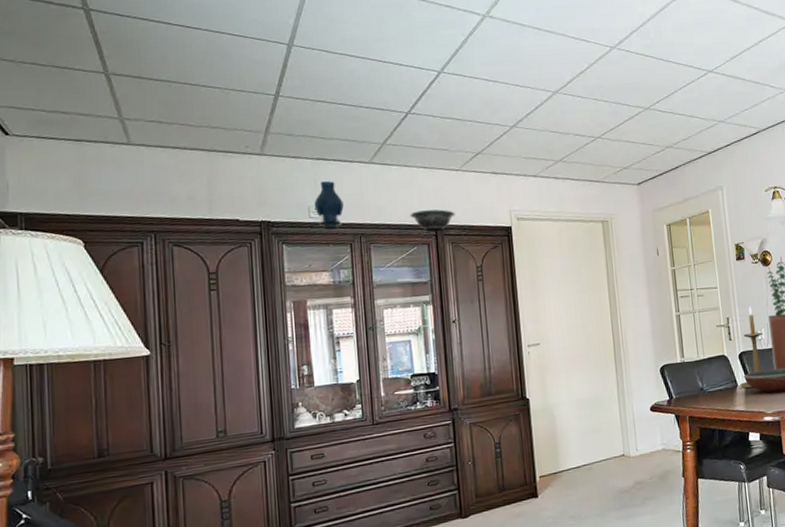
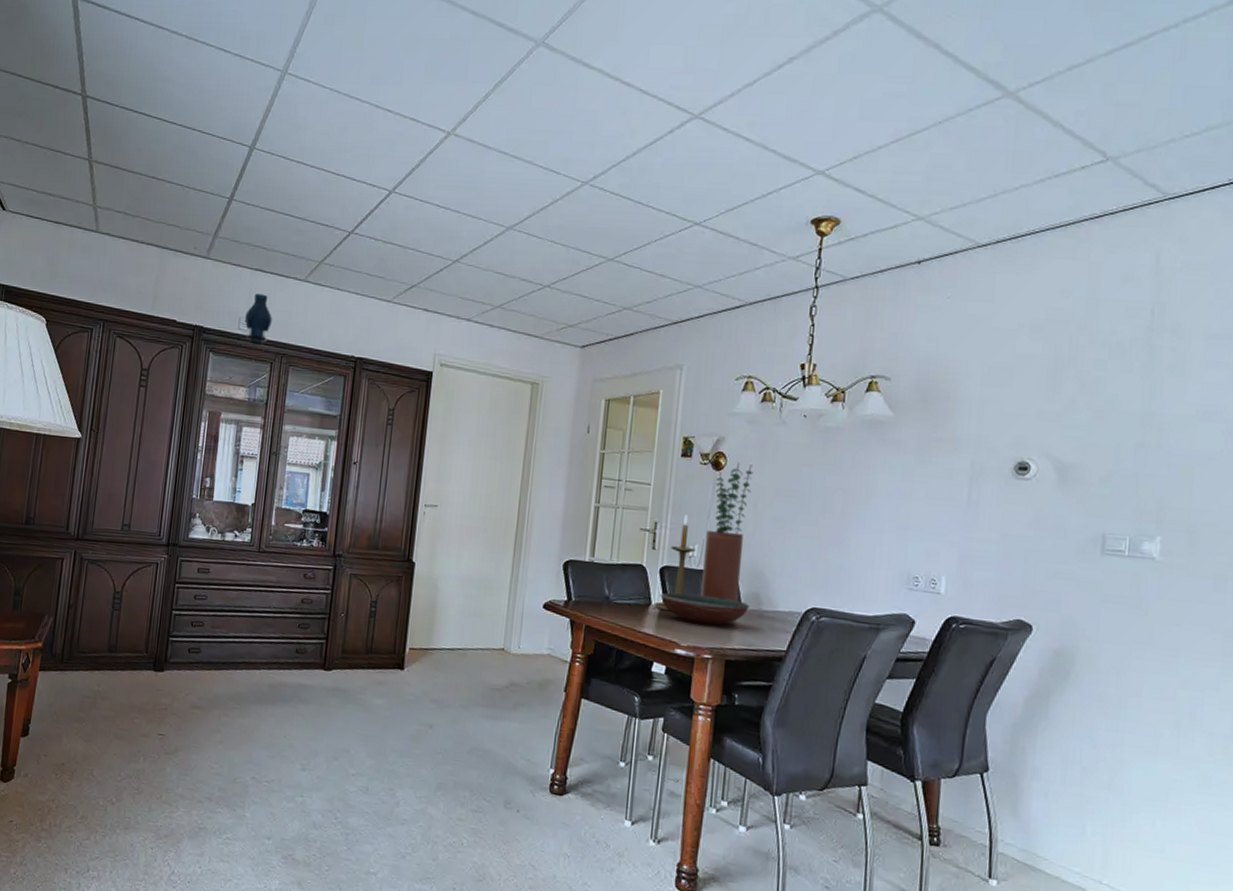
decorative bowl: present [410,209,455,232] -> none [333,339,378,365]

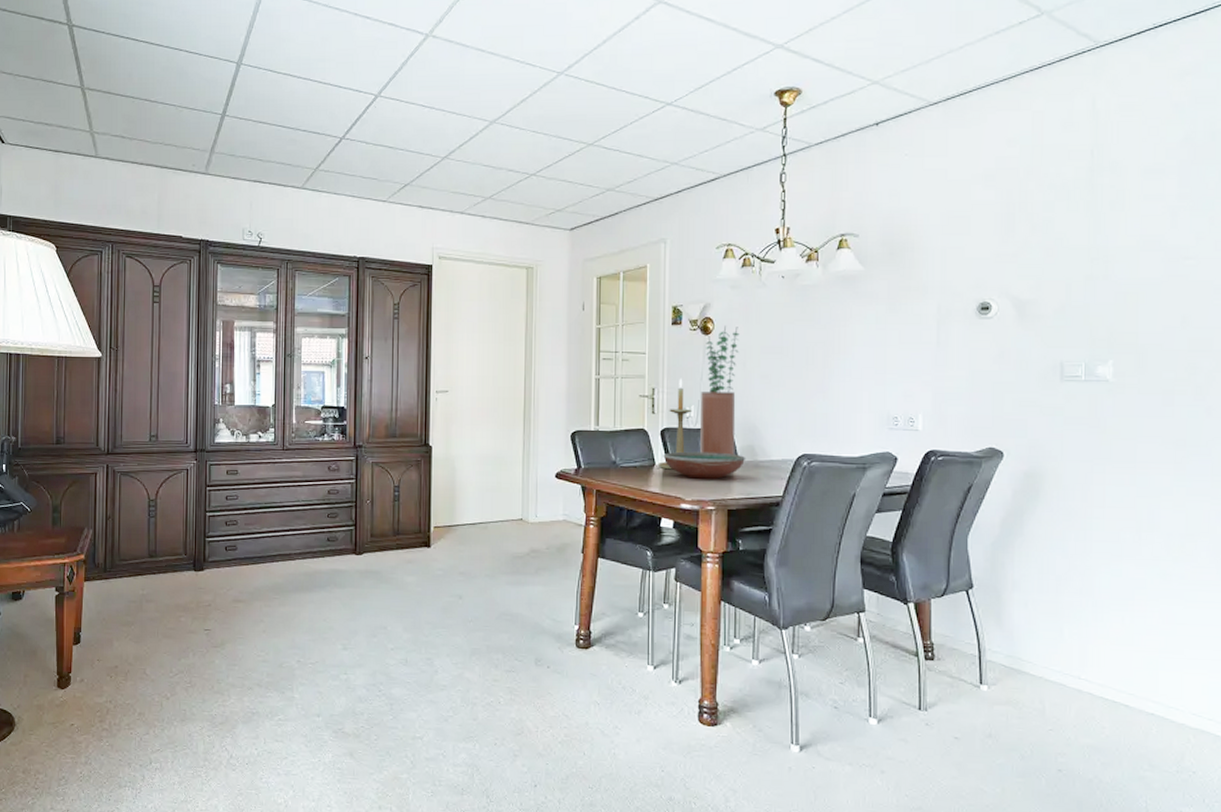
vase: present [244,294,272,345] -> none [248,204,274,253]

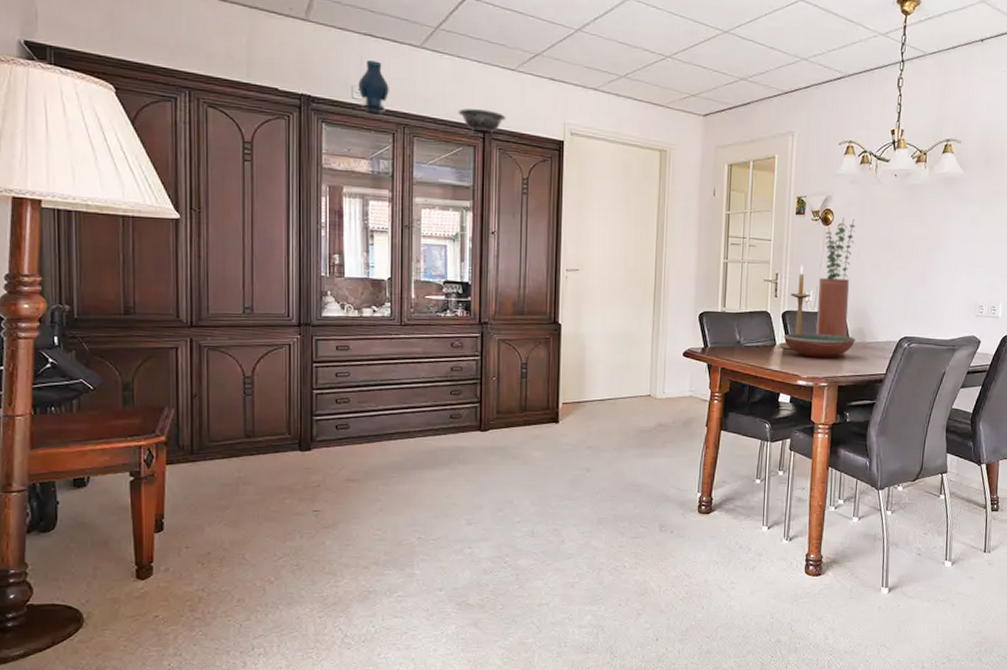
vase: none [248,204,274,253] -> present [358,60,389,115]
decorative bowl: none [335,241,378,265] -> present [458,108,506,135]

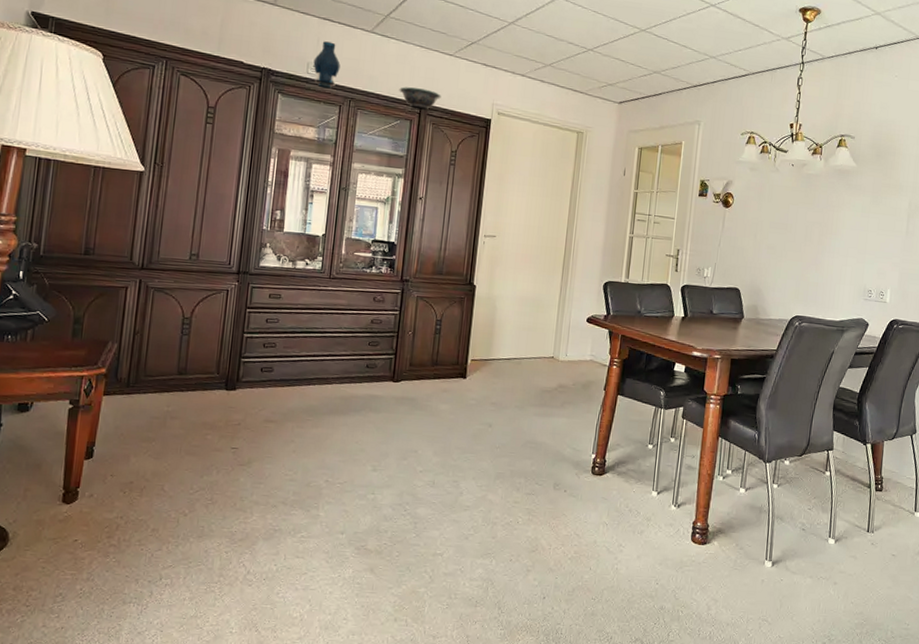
candlestick: present [779,265,811,350] -> none [677,243,710,322]
decorative bowl: present [783,333,856,358] -> none [681,306,750,332]
vase: present [817,217,856,337] -> none [713,201,754,312]

